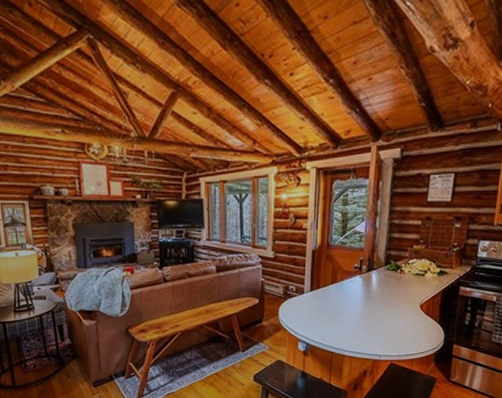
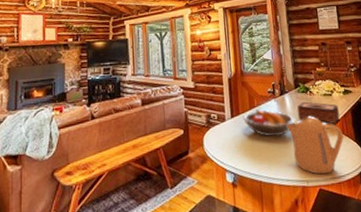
fruit bowl: none [323,285,379,313] -> present [243,110,296,137]
kettle: none [368,295,427,351] -> present [286,116,344,175]
tissue box: none [382,280,429,304] -> present [297,101,340,124]

